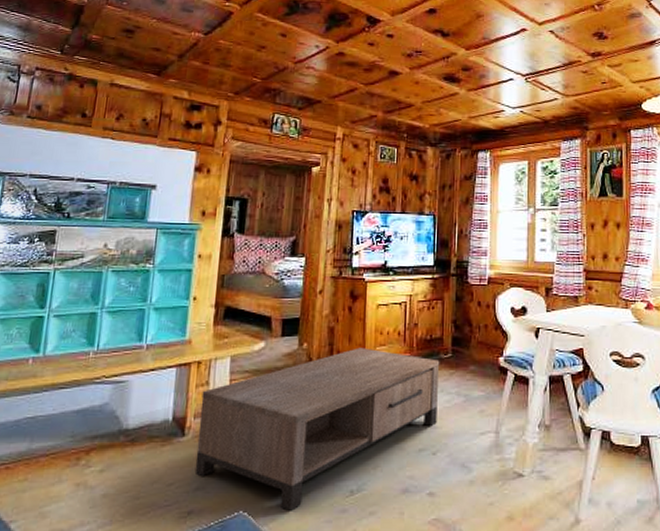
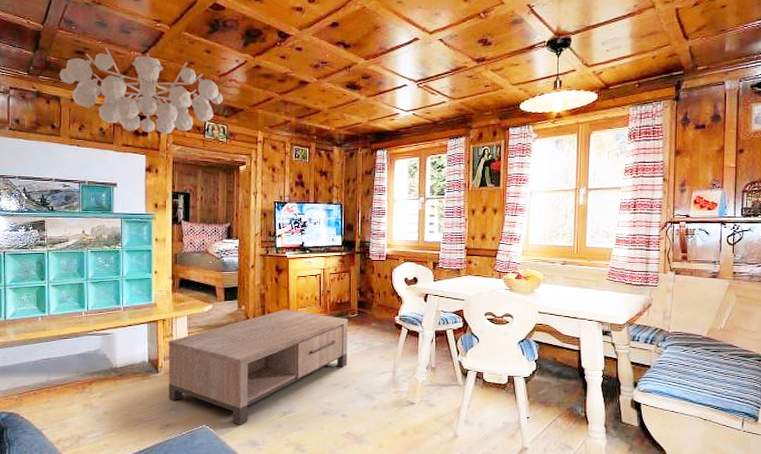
chandelier: none [99,25,298,128] -> present [59,46,223,135]

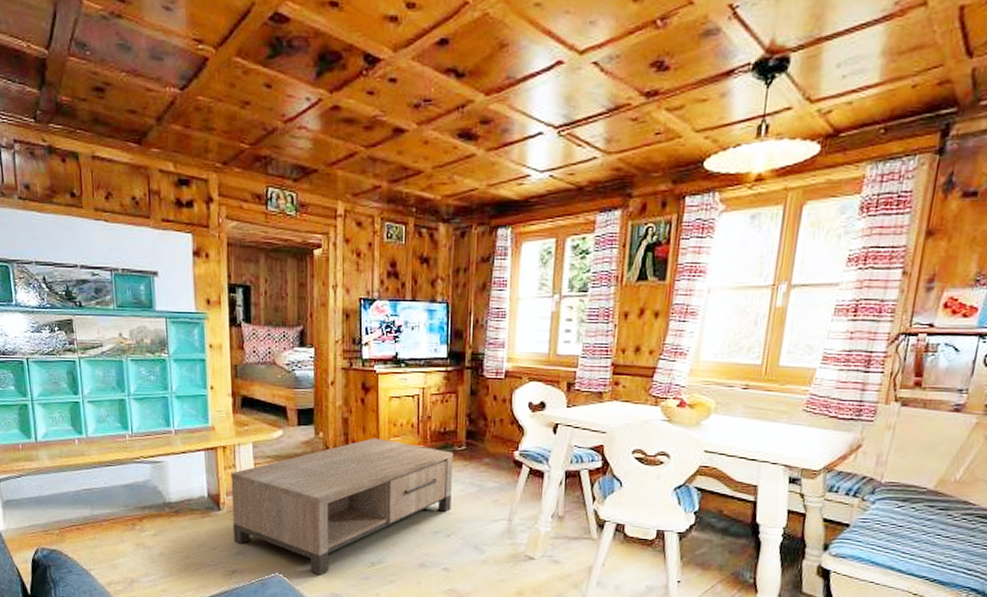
chandelier: present [59,46,223,135] -> none [74,80,290,206]

